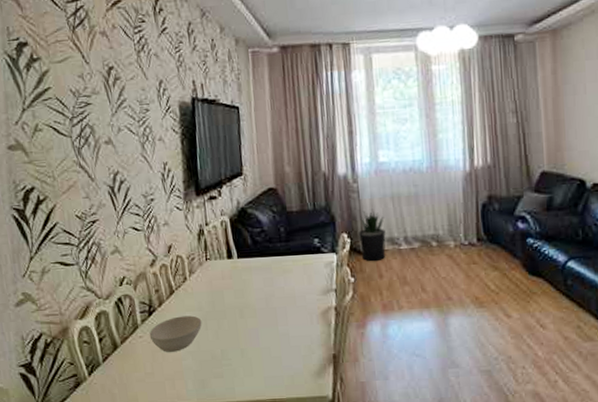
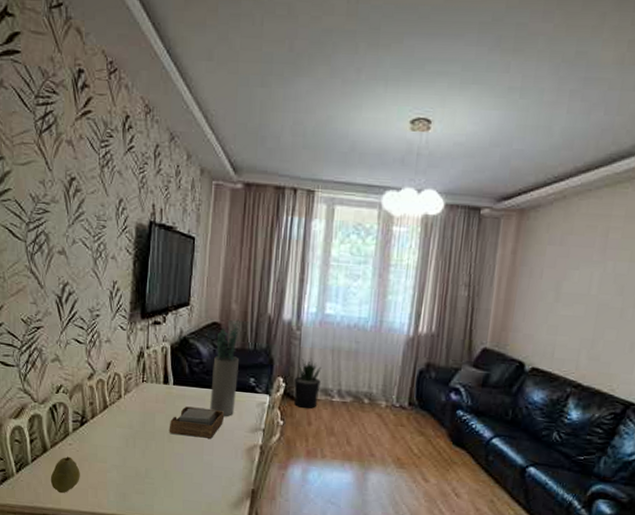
fruit: none [124,350,155,391] -> present [50,456,80,494]
soup bowl: present [149,315,202,352] -> none [79,430,131,464]
napkin holder: none [239,276,294,310] -> present [169,406,225,439]
vase: none [274,182,303,282] -> present [210,319,240,416]

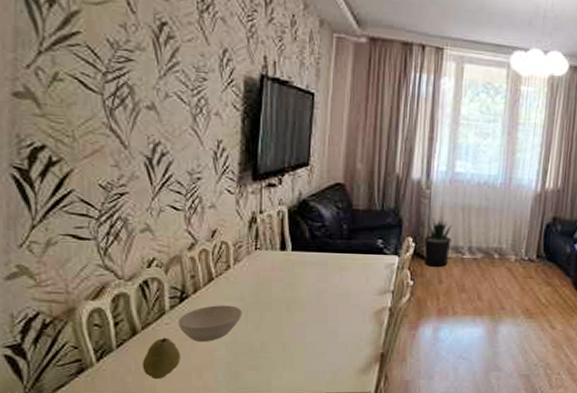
soup bowl: none [79,430,131,464] -> present [178,305,243,341]
napkin holder: present [169,406,225,439] -> none [287,273,351,305]
vase: present [210,319,240,416] -> none [334,180,366,280]

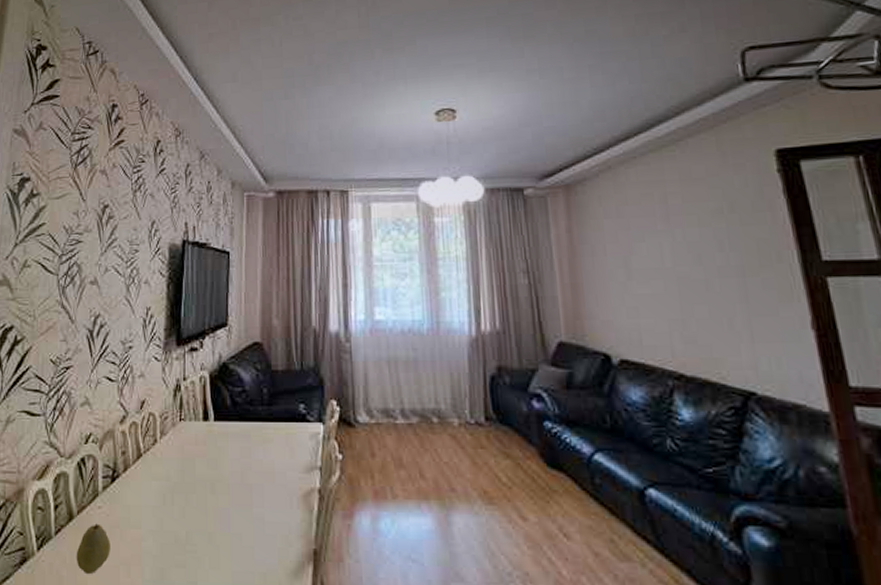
soup bowl: present [178,305,243,341] -> none [109,485,168,529]
planter: present [424,217,452,267] -> none [350,375,380,435]

